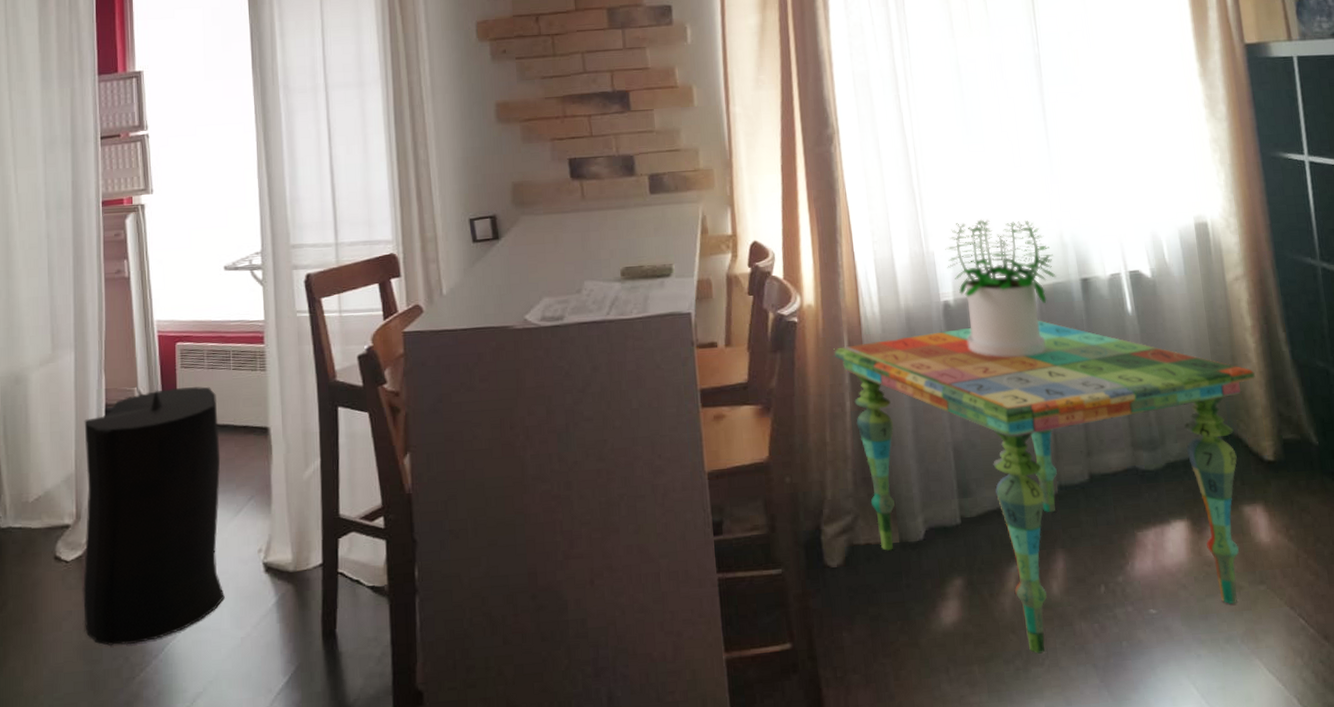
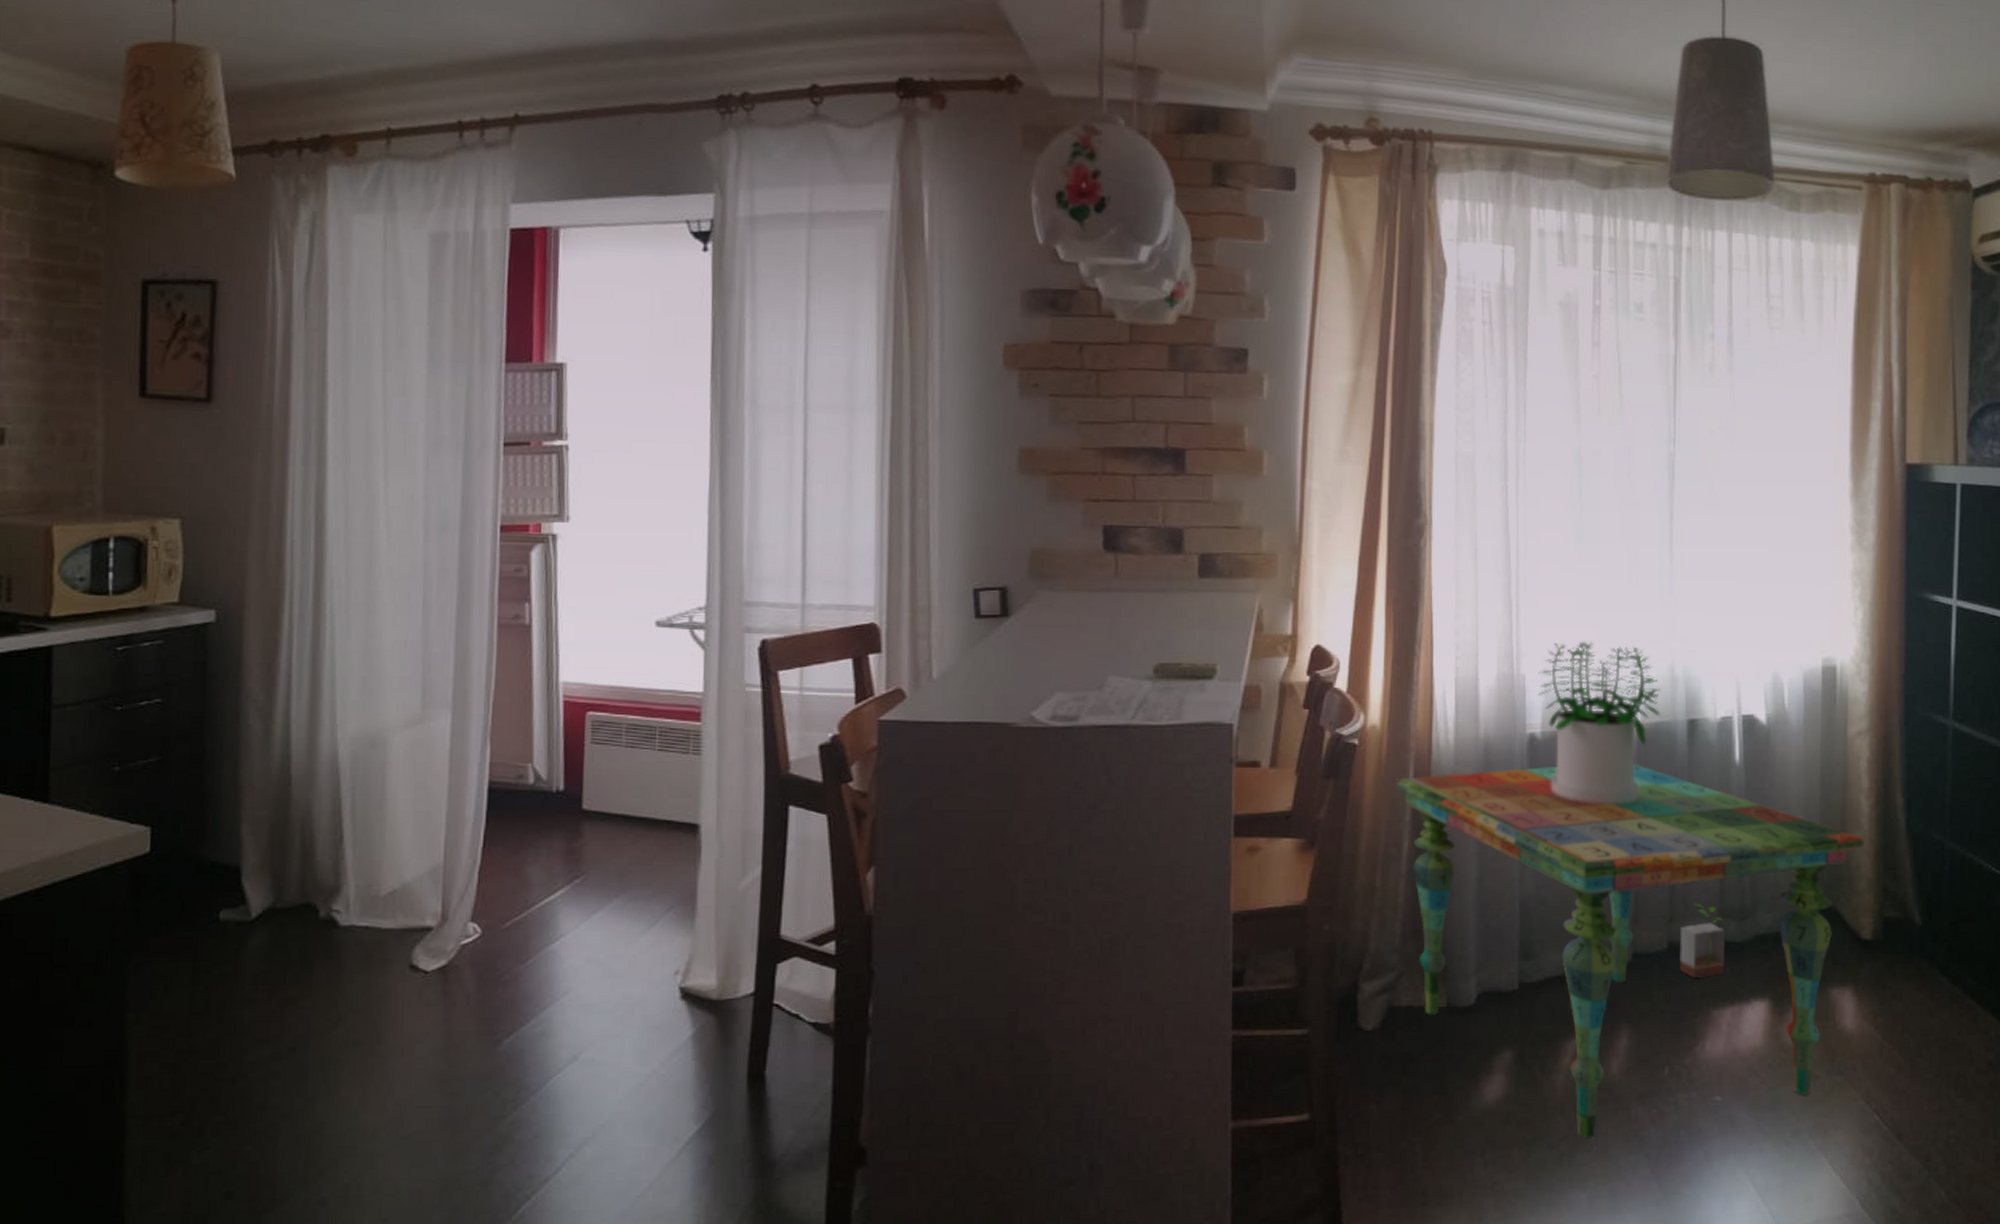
trash can: present [83,386,225,646] -> none [443,768,635,1077]
potted plant: none [1098,438,1143,504] -> present [1680,903,1725,978]

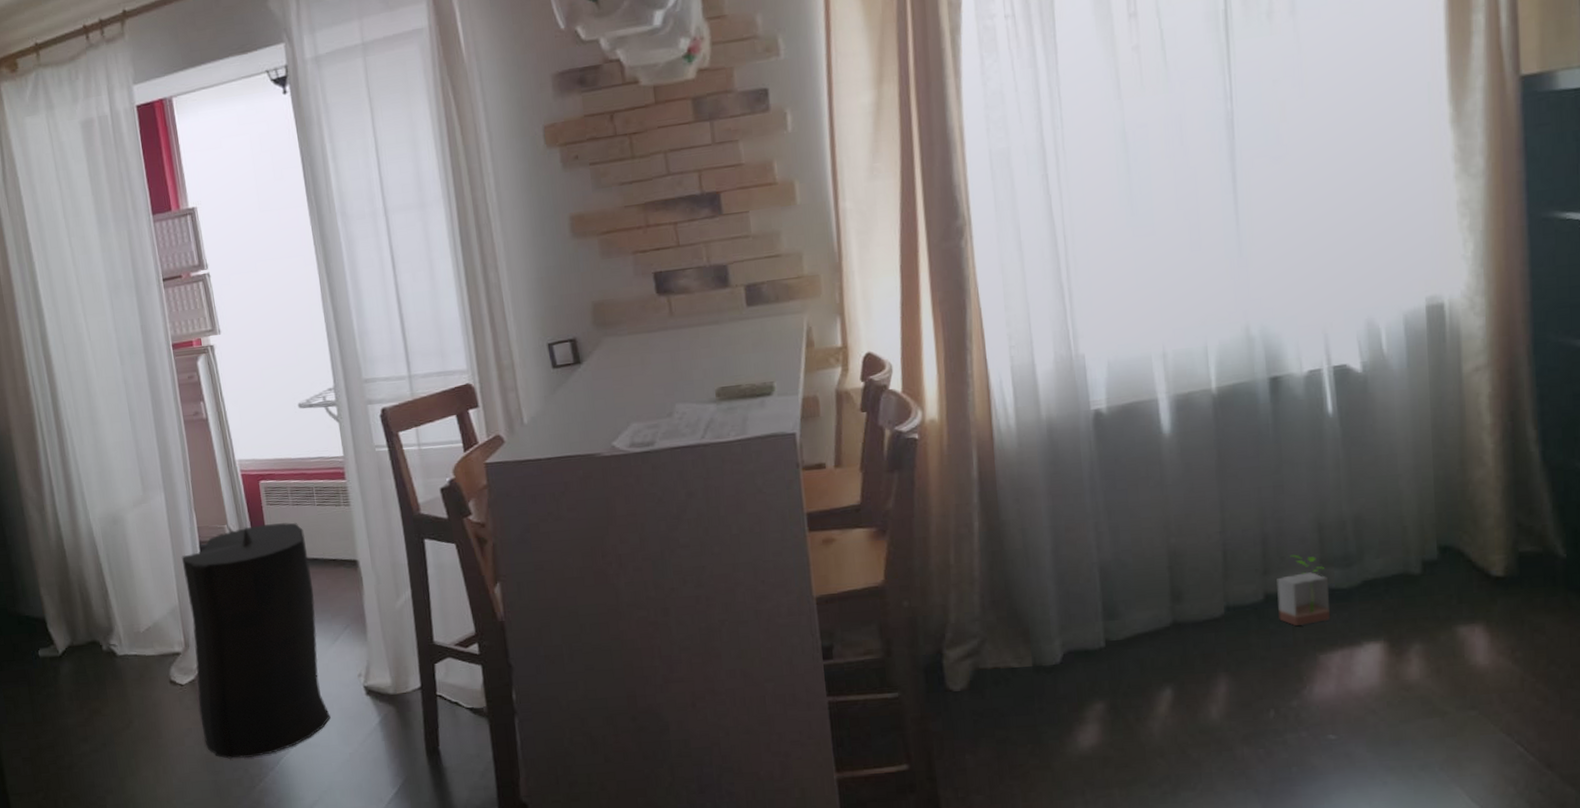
trash can: none [443,768,635,1077] -> present [181,522,331,759]
side table: present [1395,763,1864,1139] -> none [959,426,1489,778]
potted plant: present [1538,641,1661,805] -> none [1098,313,1238,470]

